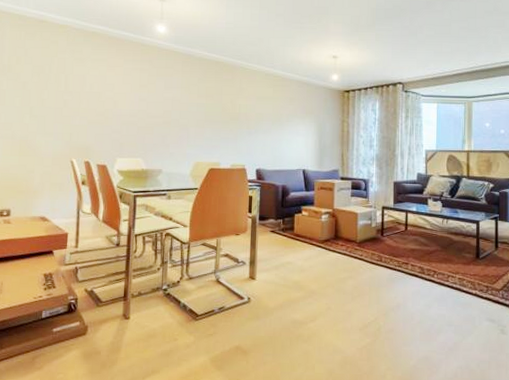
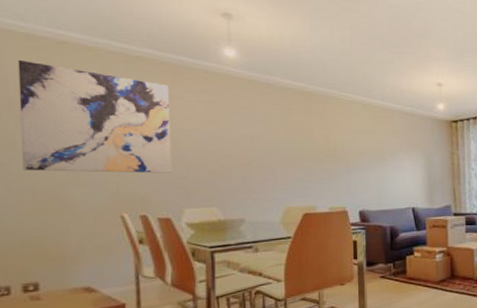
wall art: none [8,35,114,128] -> present [18,59,172,173]

